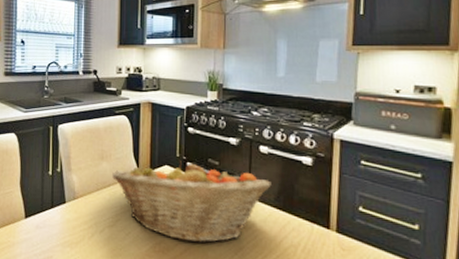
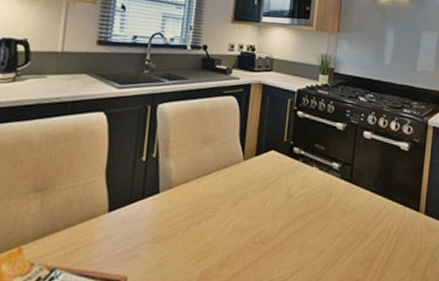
fruit basket: present [112,159,271,243] -> none [215,144,372,232]

